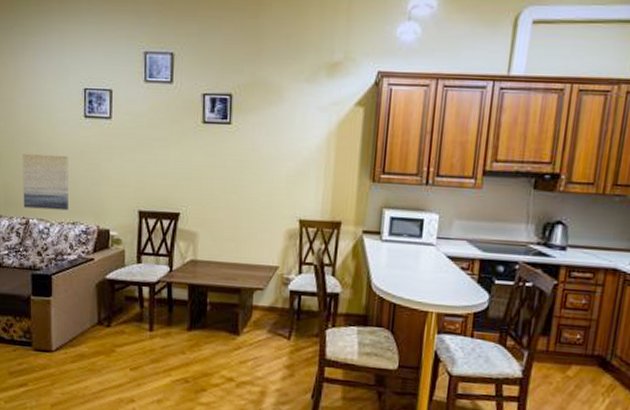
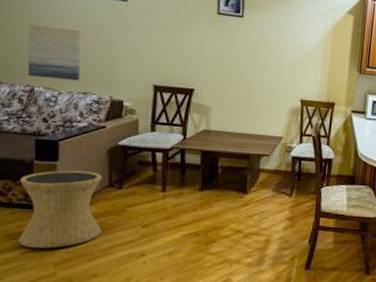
side table: none [19,306,93,388] -> present [18,170,102,249]

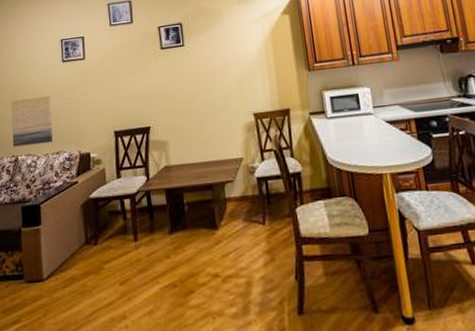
side table: present [18,170,102,249] -> none [11,230,84,323]

